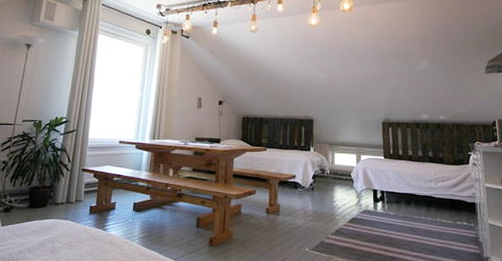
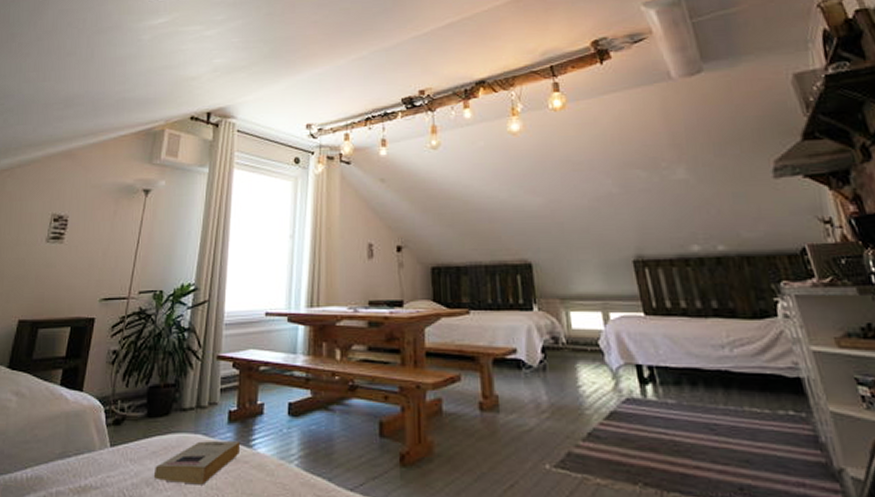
book: none [34,225,98,253] -> present [153,440,241,485]

